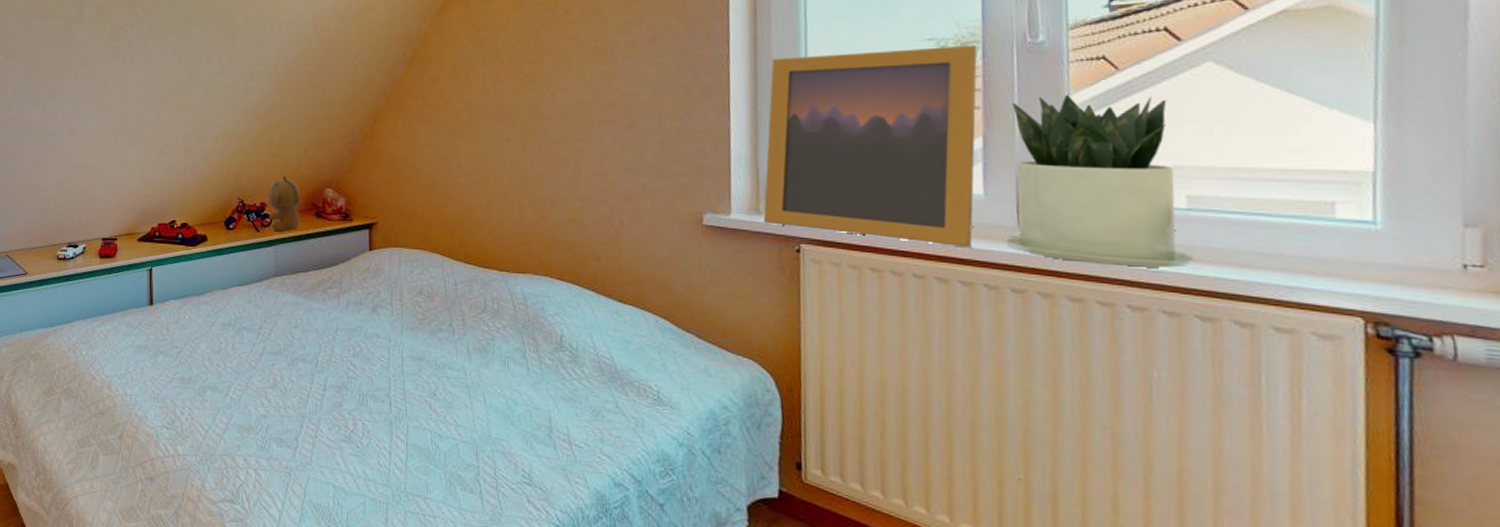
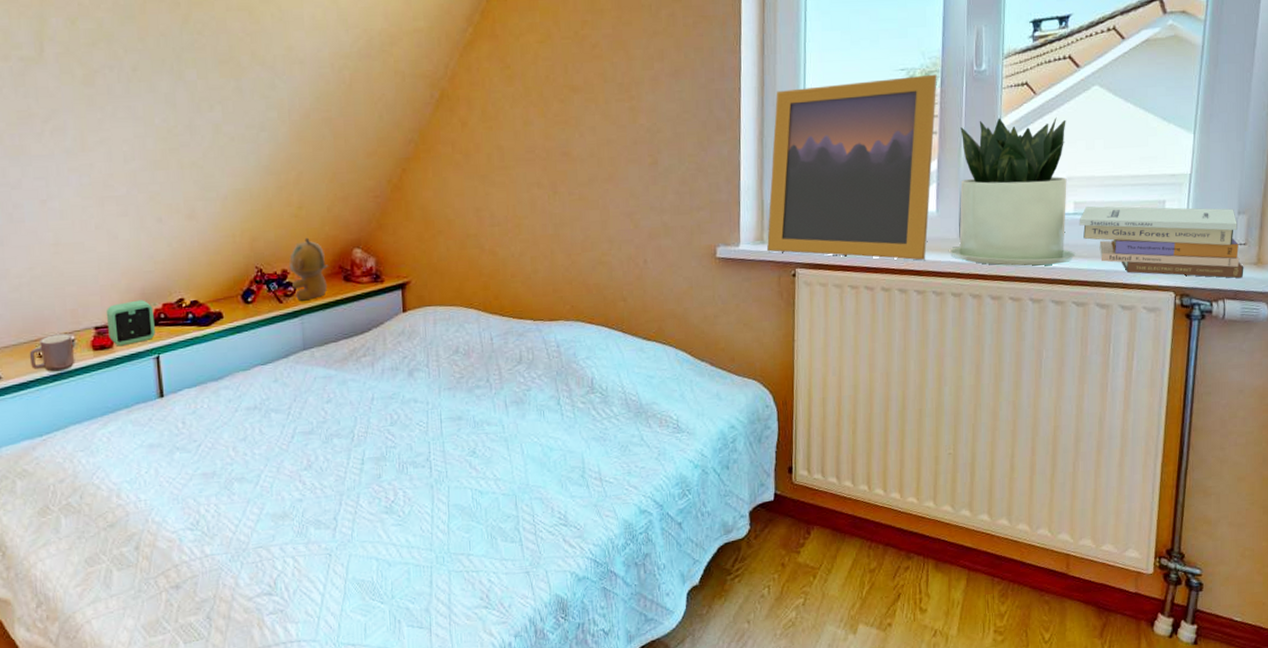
mug: none [50,242,85,274] -> present [29,334,75,373]
alarm clock: none [112,218,150,257] -> present [106,300,155,347]
books: none [1196,201,1485,310] -> present [1079,206,1244,279]

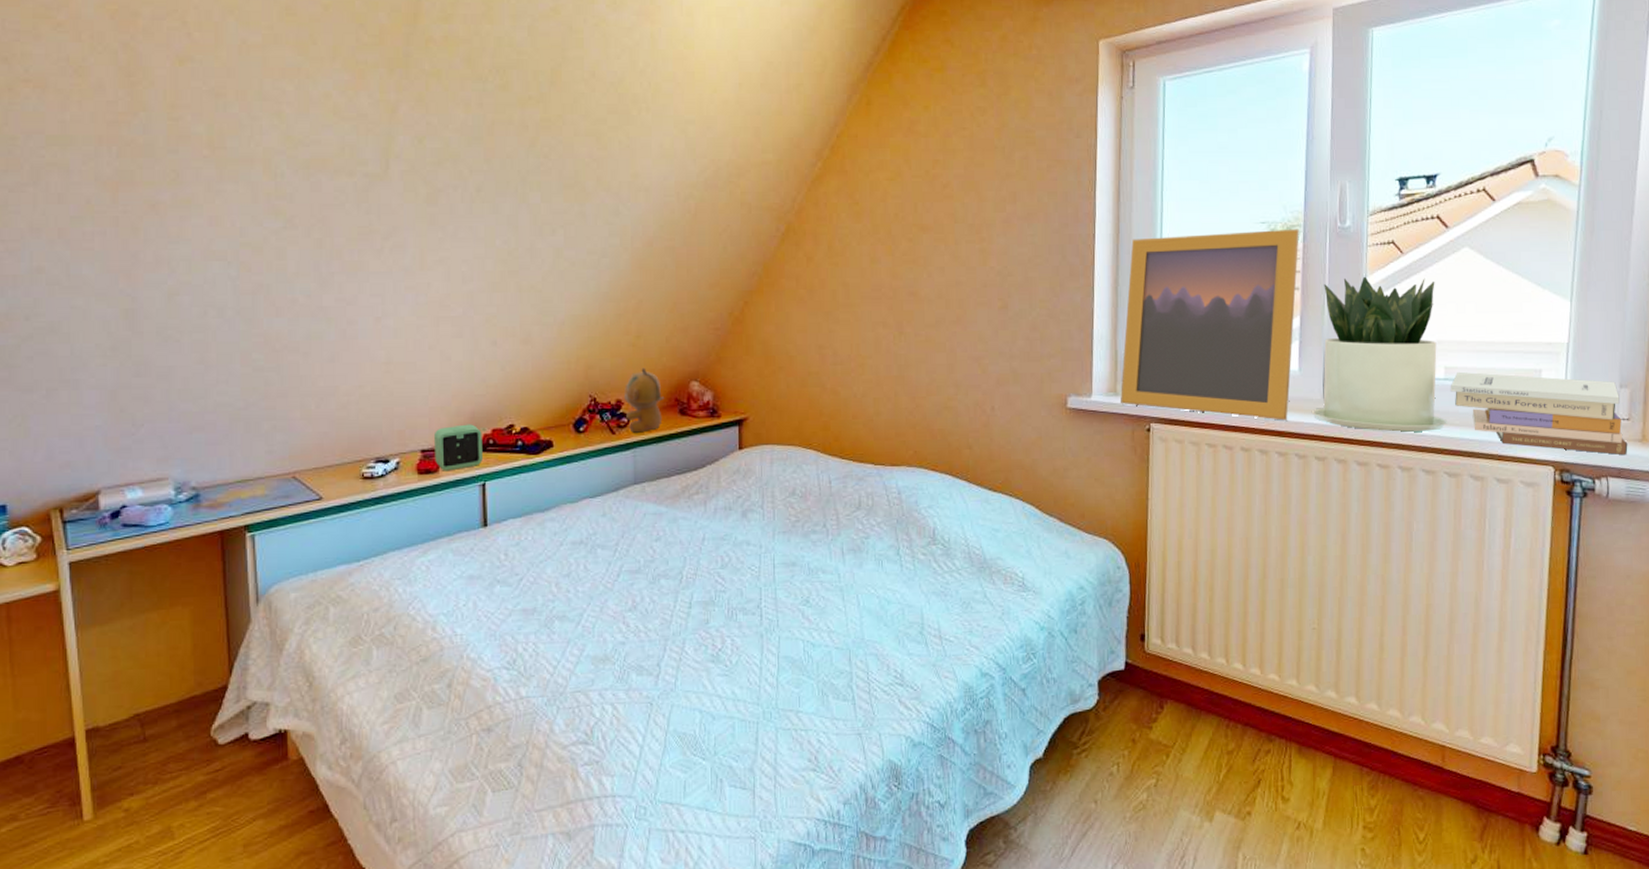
mug: present [29,334,75,373] -> none [352,456,399,496]

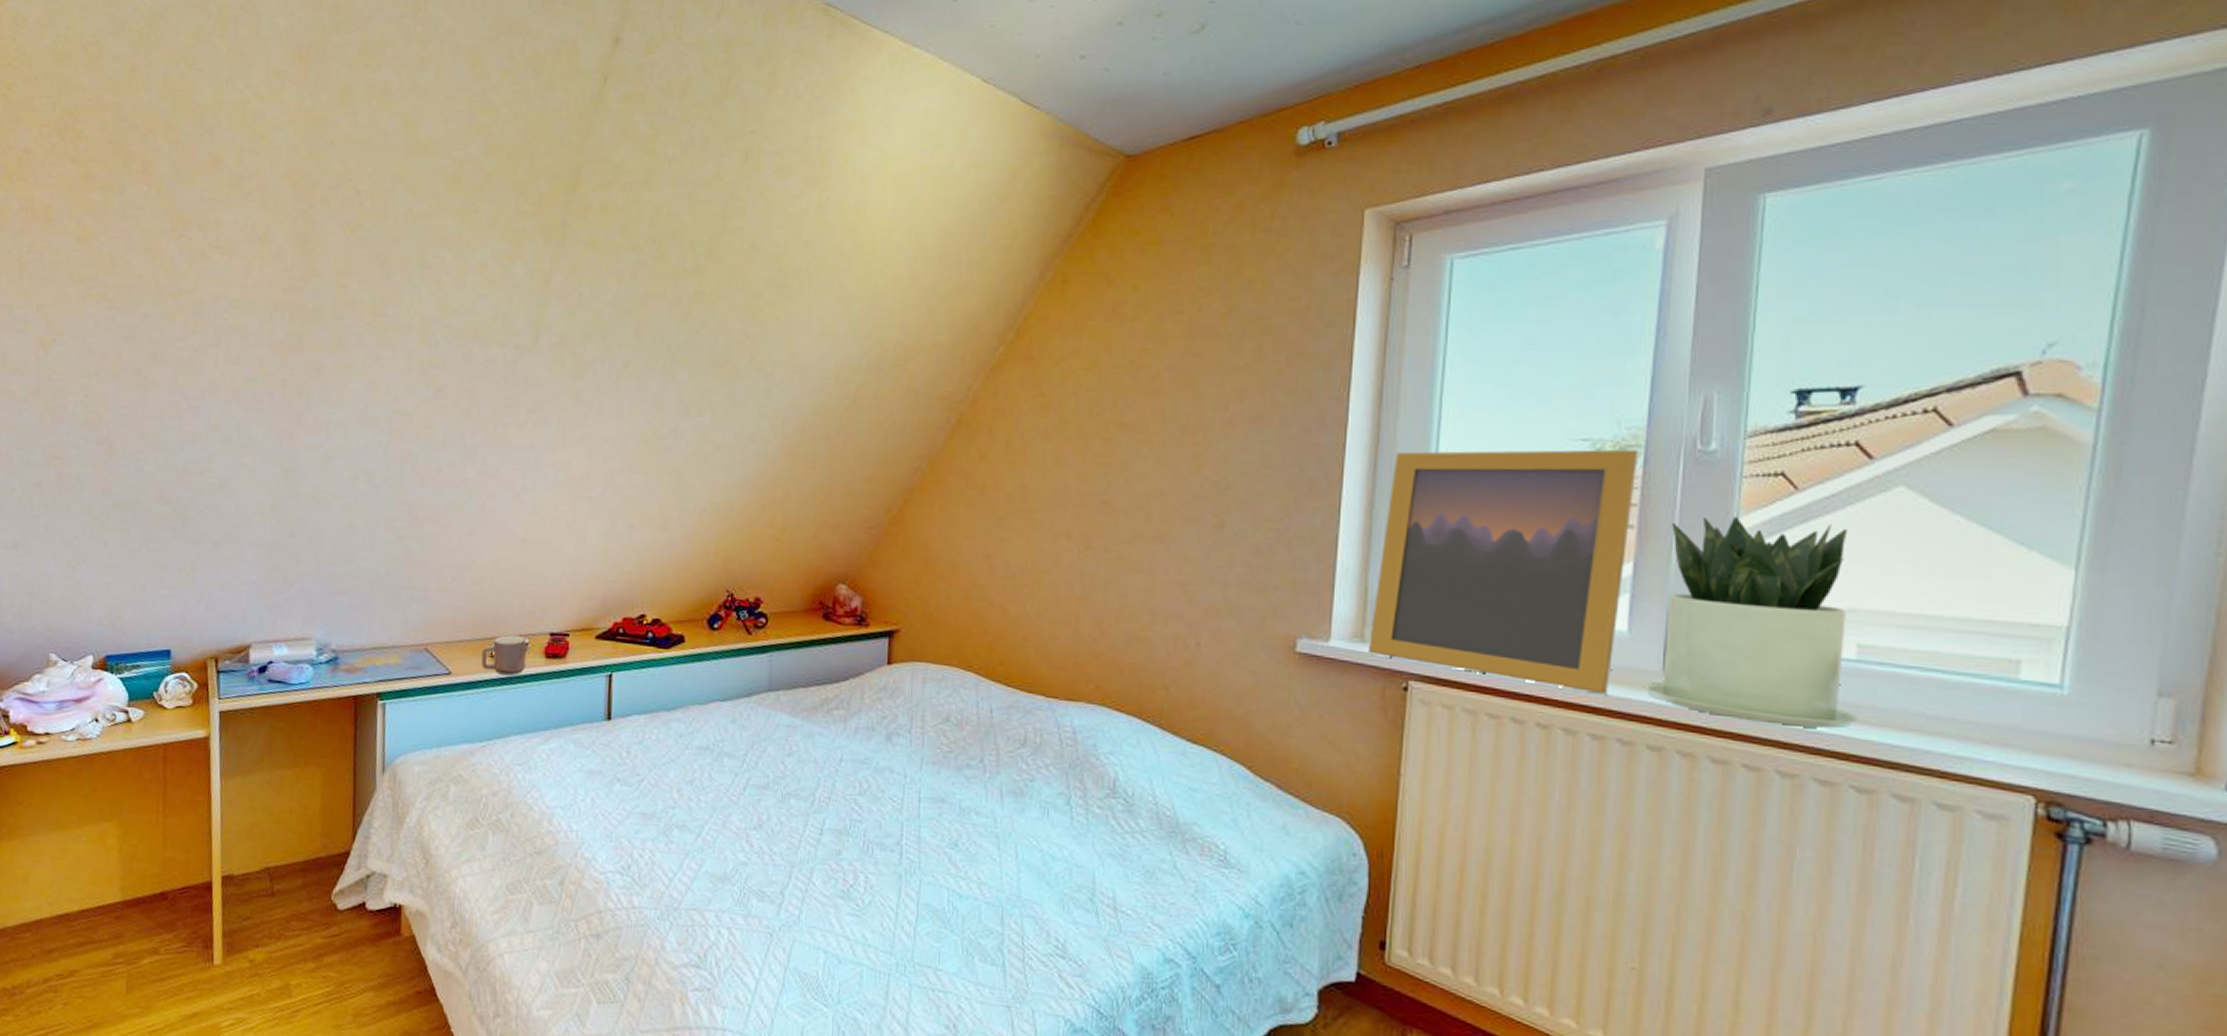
mug: none [352,456,399,496] -> present [481,635,527,677]
alarm clock: present [433,424,482,471] -> none [563,610,613,658]
stuffed bear: present [623,367,665,433] -> none [763,564,808,636]
books: present [1450,371,1628,456] -> none [1865,652,2169,793]

